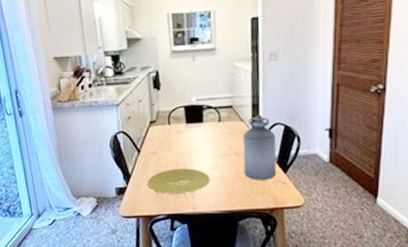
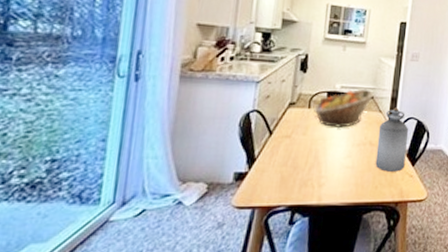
plate: present [147,168,210,194] -> none [273,154,341,182]
fruit basket: none [174,98,233,141] -> present [314,88,374,128]

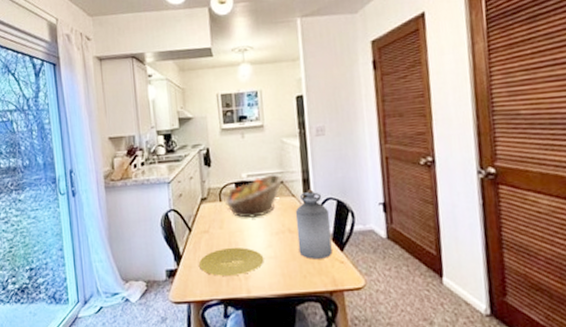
plate: none [273,154,341,182] -> present [199,247,264,276]

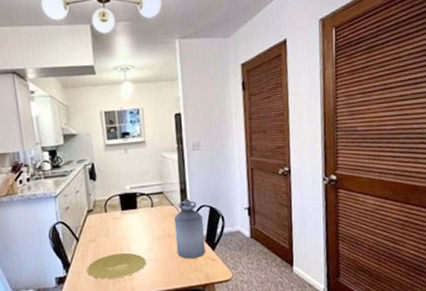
fruit basket: present [225,174,283,218] -> none [110,185,163,226]

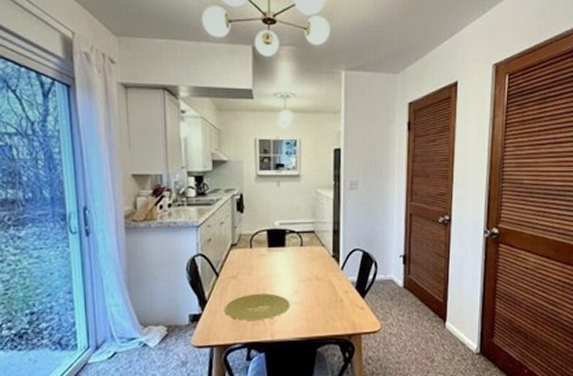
bottle: present [173,198,206,259] -> none [323,240,355,306]

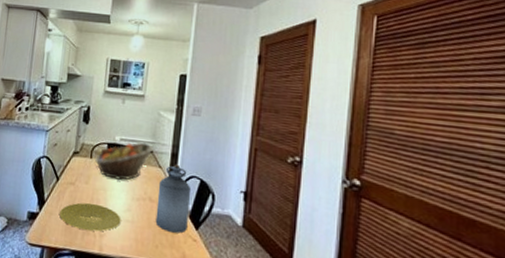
fruit basket: none [256,223,315,265] -> present [95,142,153,180]
bottle: none [323,240,355,306] -> present [155,164,192,234]

